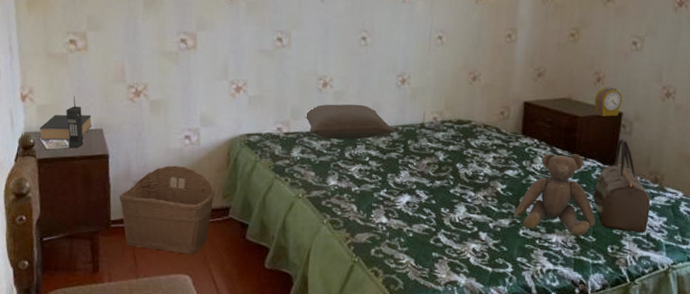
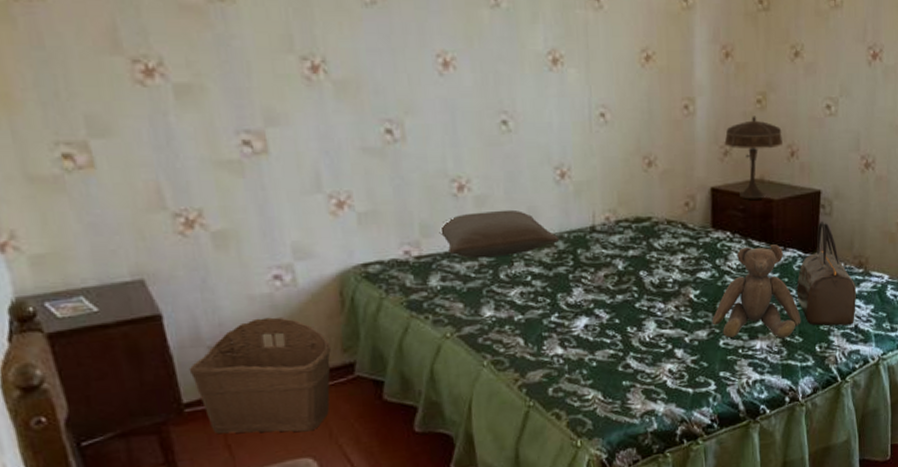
book: present [39,114,92,142] -> none [39,261,127,307]
mobile phone: present [66,95,84,149] -> none [79,235,118,313]
table lamp: none [539,46,591,115] -> present [724,116,782,199]
alarm clock: present [594,87,623,117] -> none [790,162,820,197]

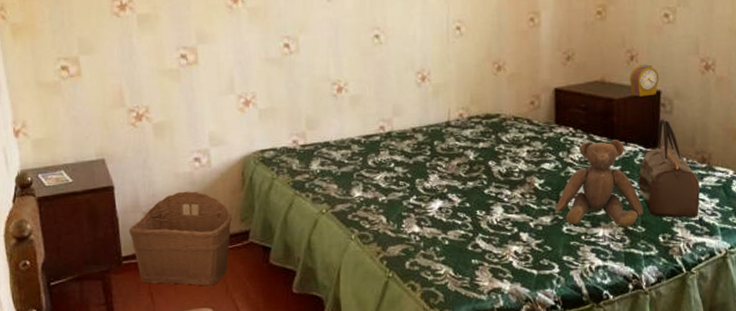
pillow: present [439,209,560,259] -> none [321,107,420,148]
table lamp: present [724,116,782,199] -> none [567,25,622,99]
alarm clock: none [790,162,820,197] -> present [630,65,660,97]

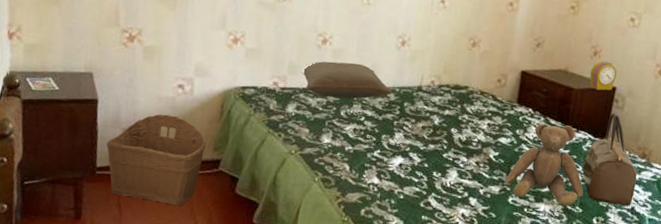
pillow: none [321,107,420,148] -> present [302,61,392,99]

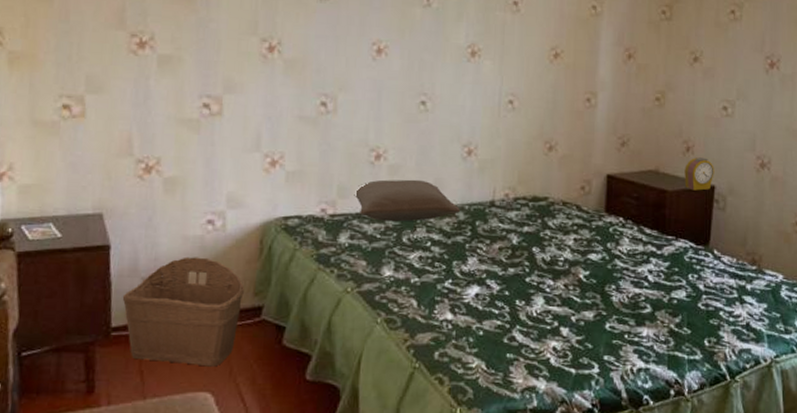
teddy bear: present [505,124,584,207] -> none [599,234,690,328]
handbag: present [582,112,637,206] -> none [687,215,748,322]

